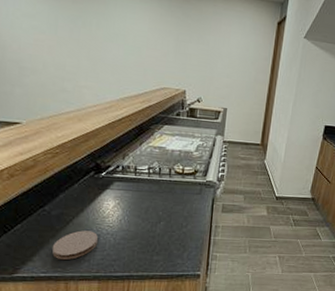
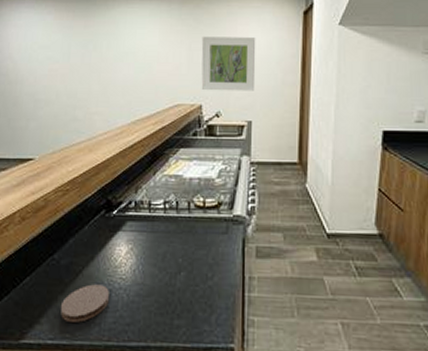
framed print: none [186,29,237,84] -> present [201,36,256,91]

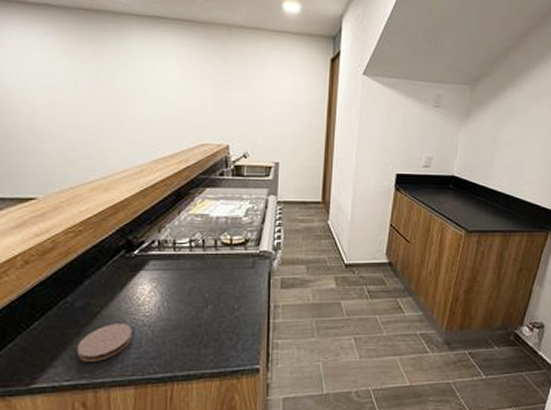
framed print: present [201,36,256,91] -> none [228,75,285,133]

